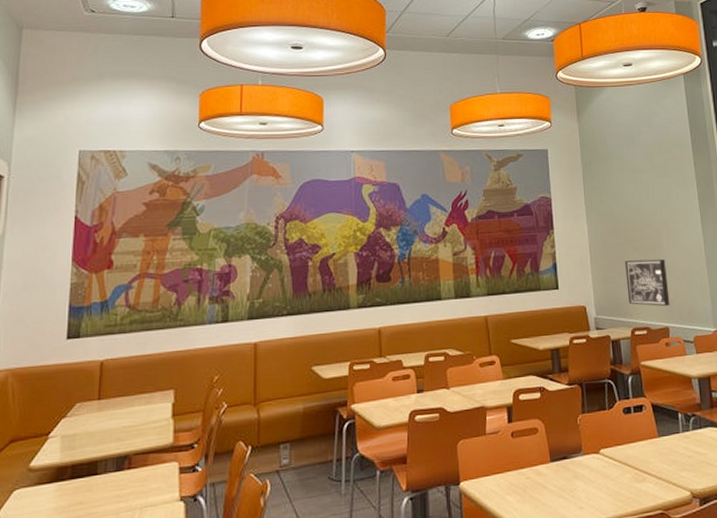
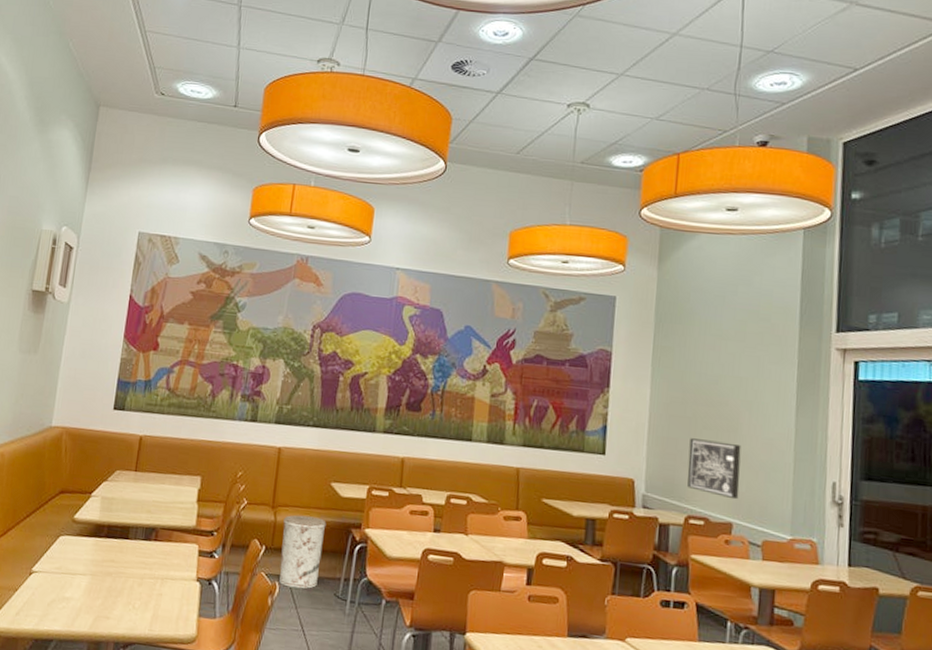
trash can: none [267,404,312,483] -> present [278,515,327,589]

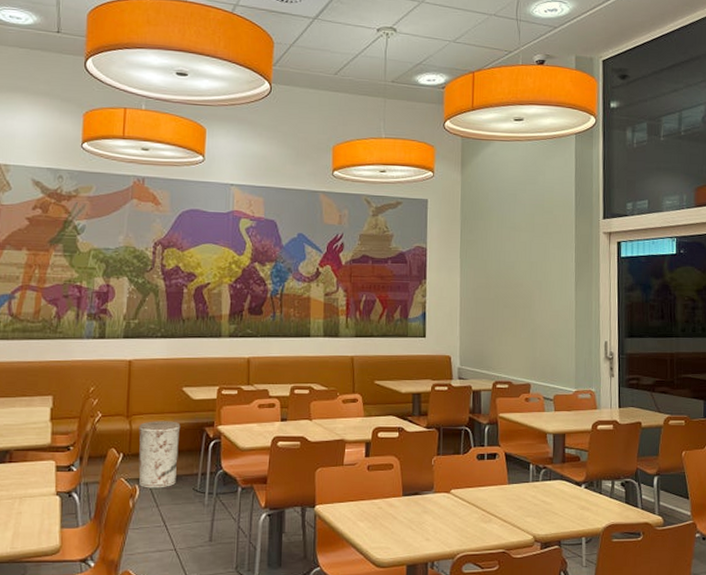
wall art: present [687,438,741,500] -> none [493,316,535,364]

